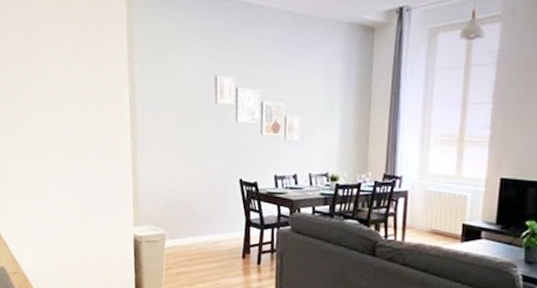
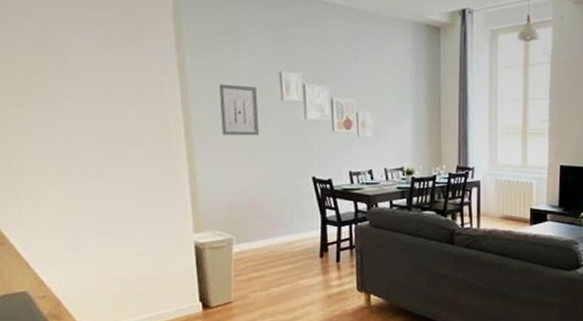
wall art: none [161,88,195,138] -> present [220,84,260,136]

